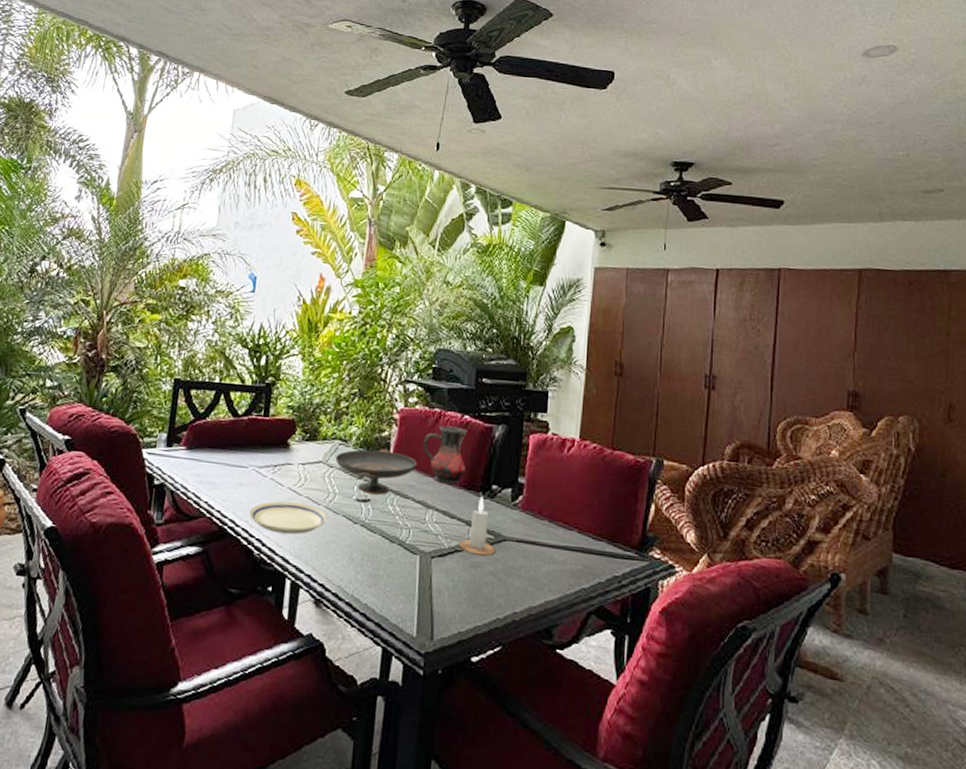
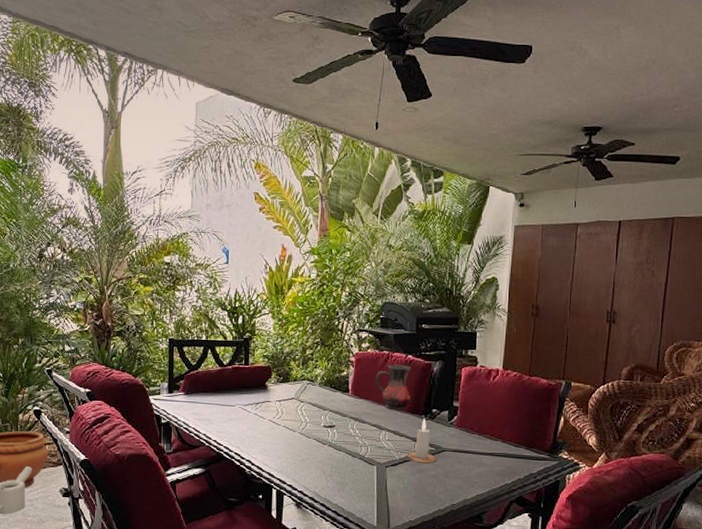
plate: present [249,501,327,535] -> none [240,431,302,455]
decorative bowl: present [335,449,418,495] -> none [305,386,372,422]

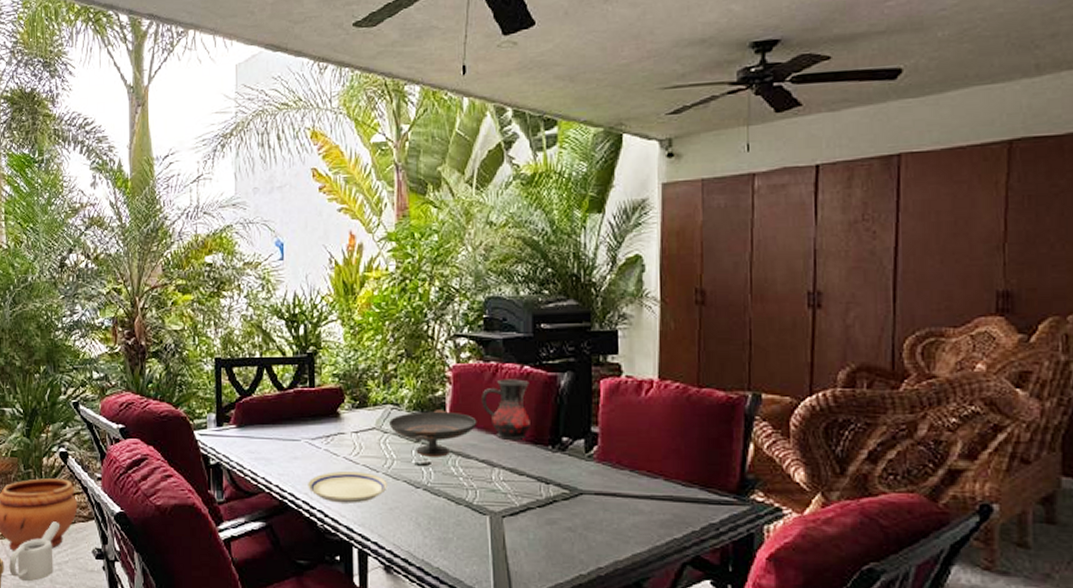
plate: none [240,431,302,455] -> present [308,471,387,503]
decorative bowl: none [305,386,372,422] -> present [389,410,477,457]
candle: present [407,418,437,464] -> none [530,450,573,512]

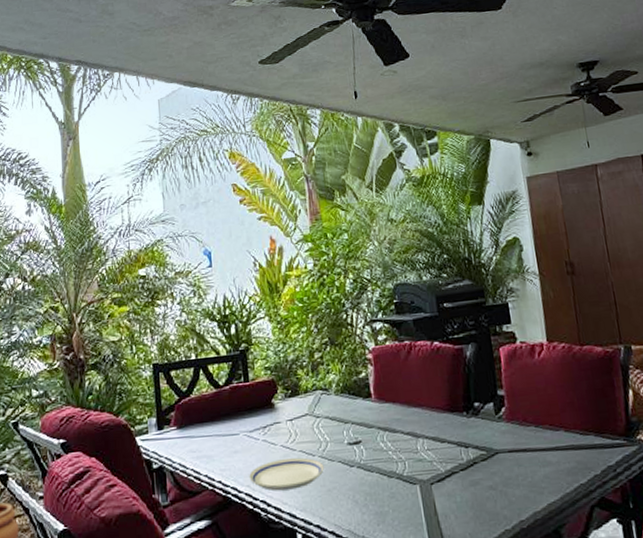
decorative bowl: present [389,410,477,457] -> none [320,390,399,436]
pitcher: present [482,379,532,440] -> none [400,354,447,411]

